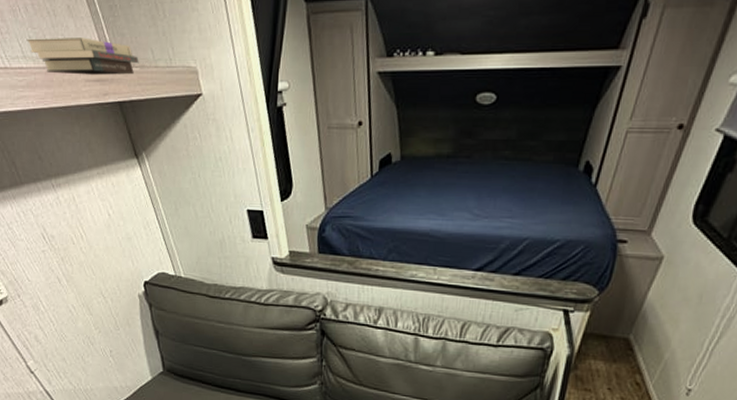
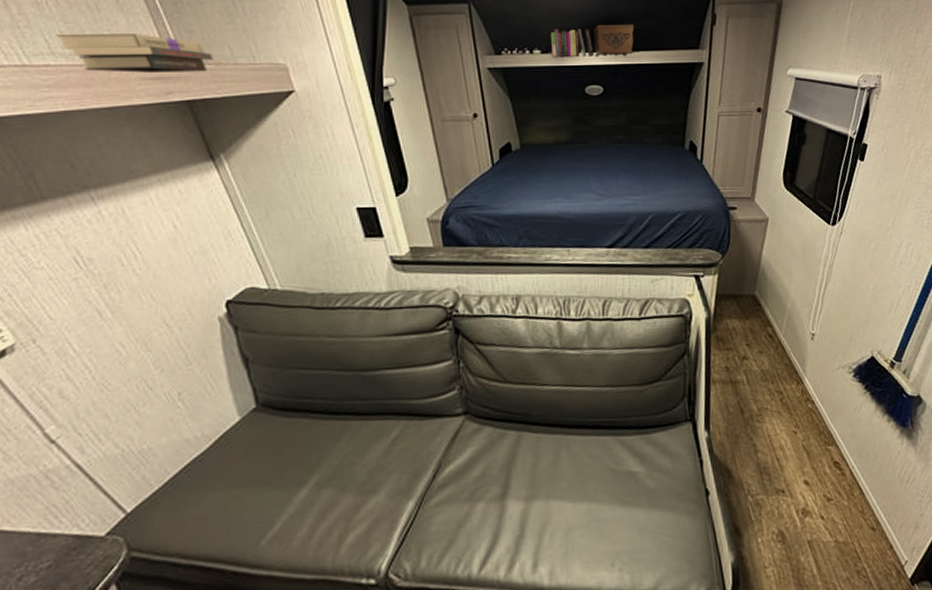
books: none [446,25,493,60] -> present [551,29,595,58]
decorative box: none [493,18,545,60] -> present [593,24,635,58]

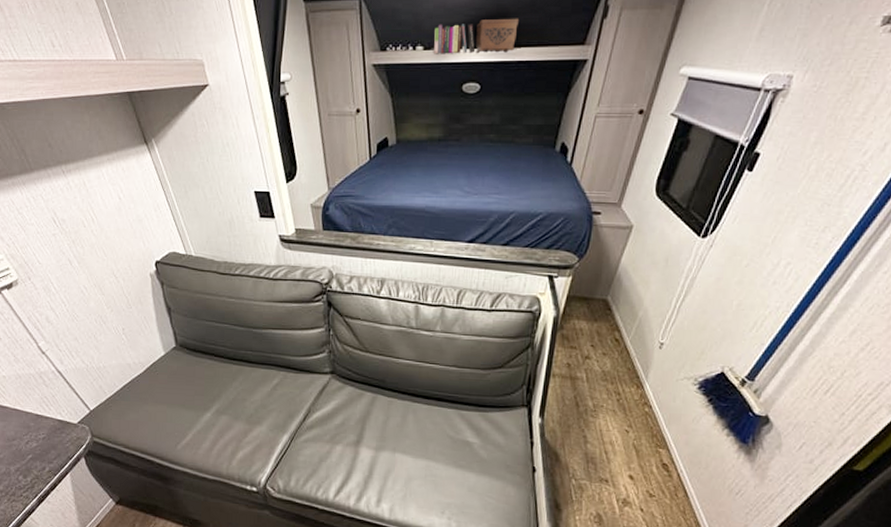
books: present [56,34,213,73] -> none [35,32,147,67]

